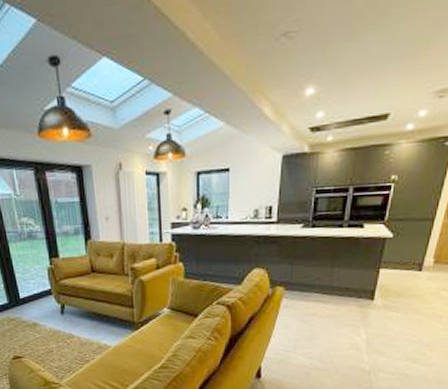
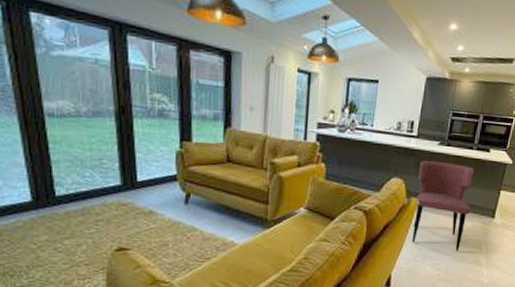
dining chair: none [280,245,347,339] -> present [412,160,475,252]

